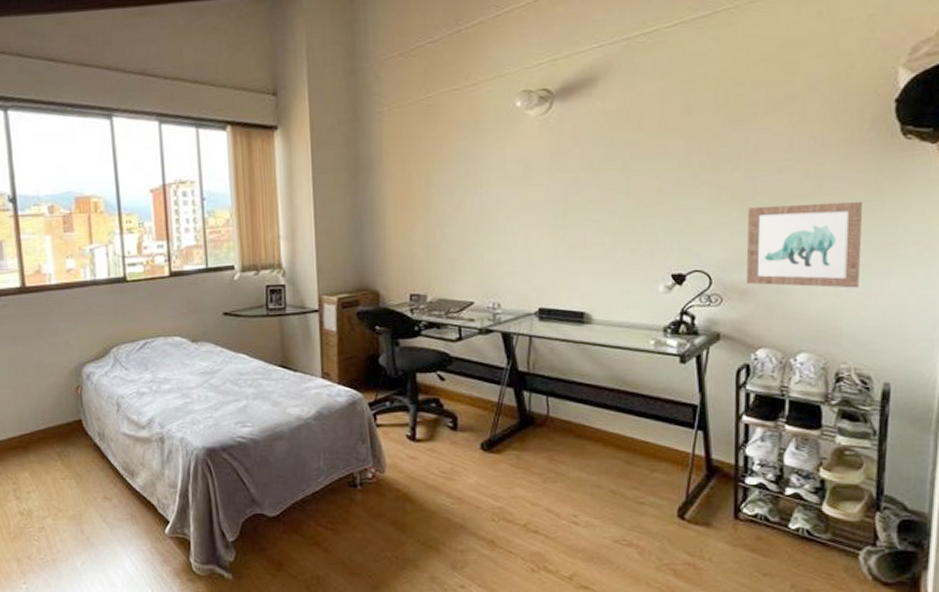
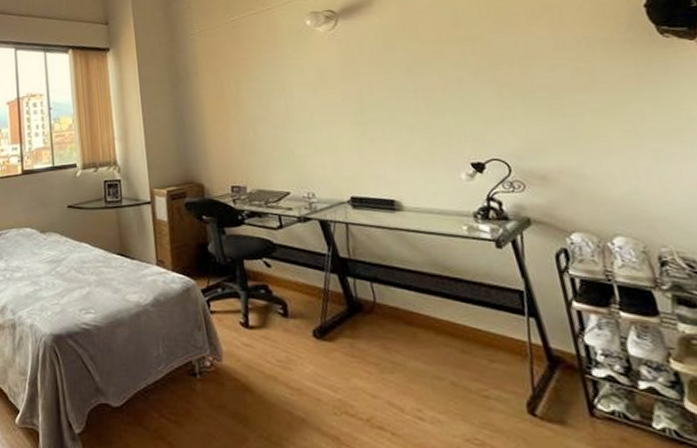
wall art: present [747,201,862,288] -> none [531,92,658,173]

